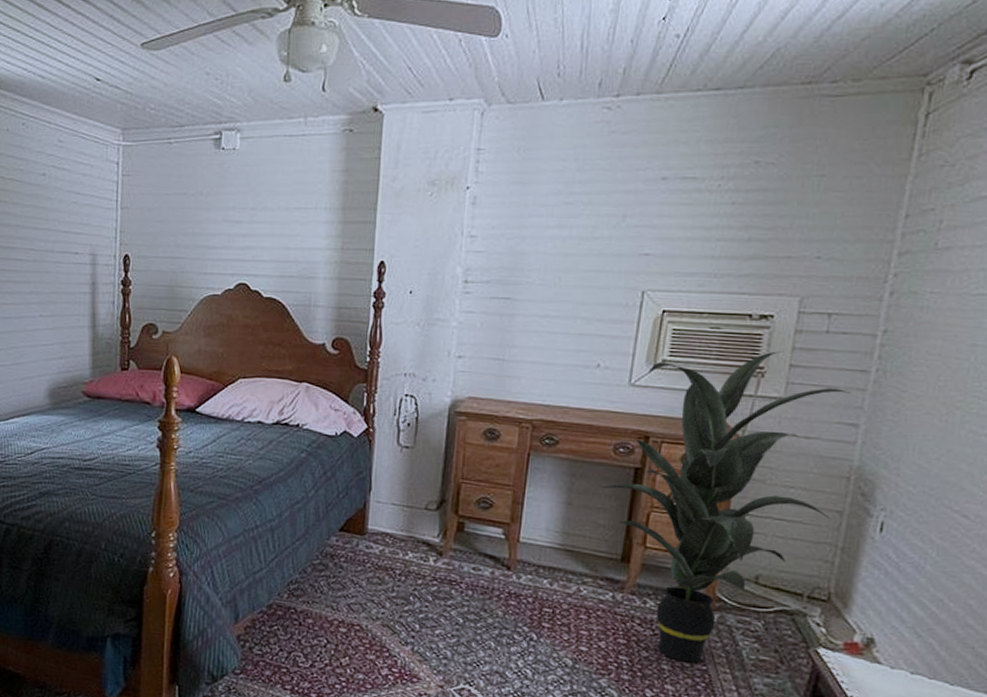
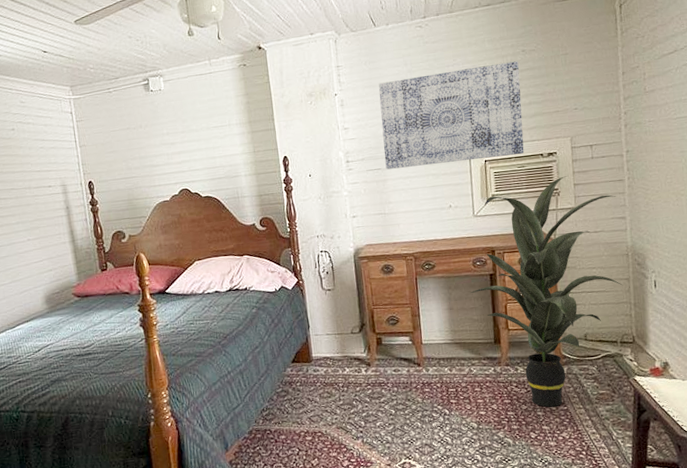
wall art: none [517,175,746,310] -> present [378,61,524,170]

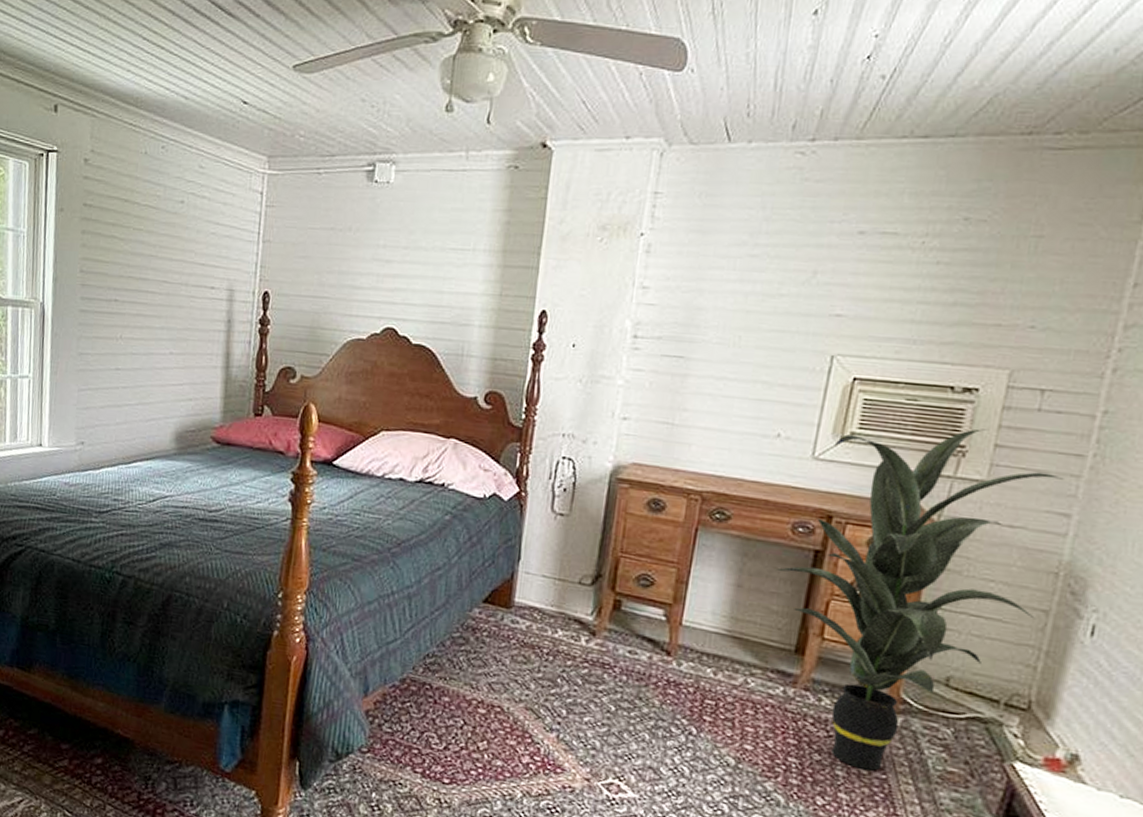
wall art: present [378,61,524,170] -> none [691,228,954,381]

